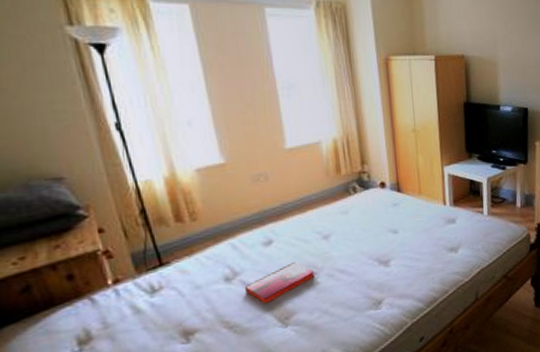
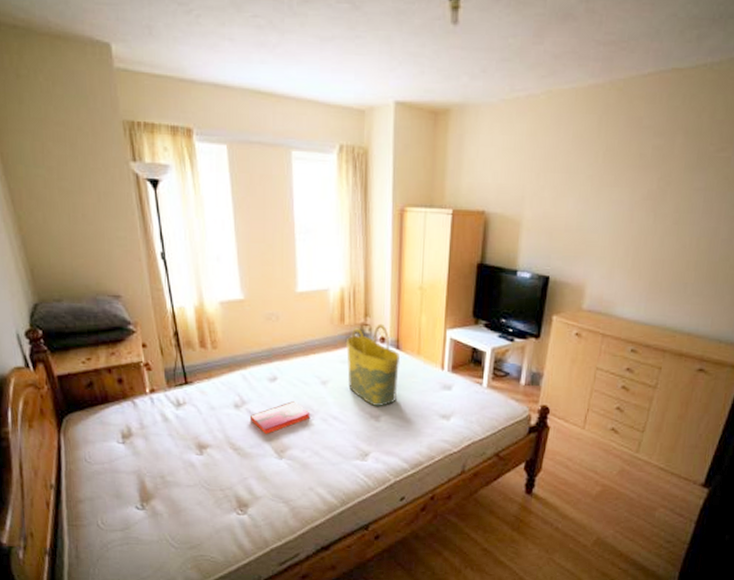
tote bag: none [344,169,404,252] -> present [345,323,400,406]

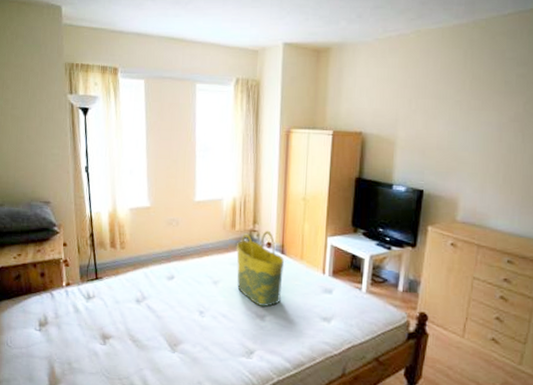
hardback book: present [249,401,311,435] -> none [148,299,202,329]

